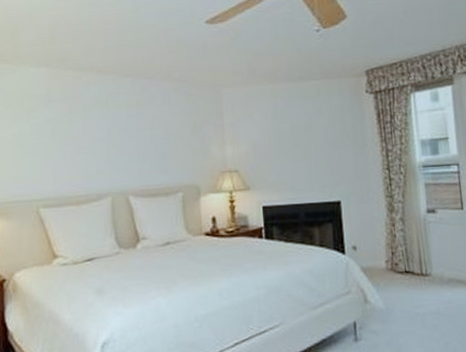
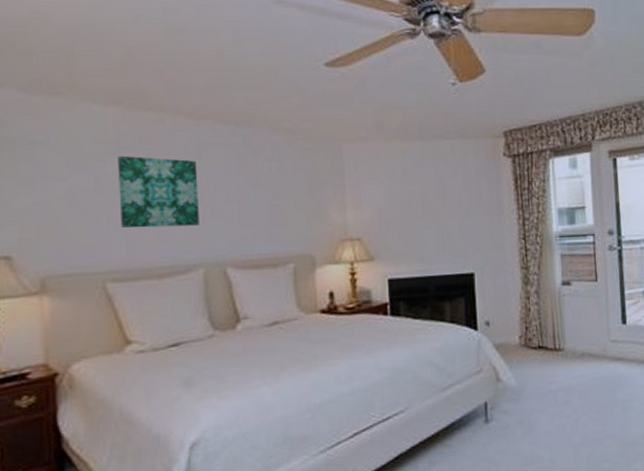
wall art: none [48,106,108,164] -> present [118,155,199,228]

